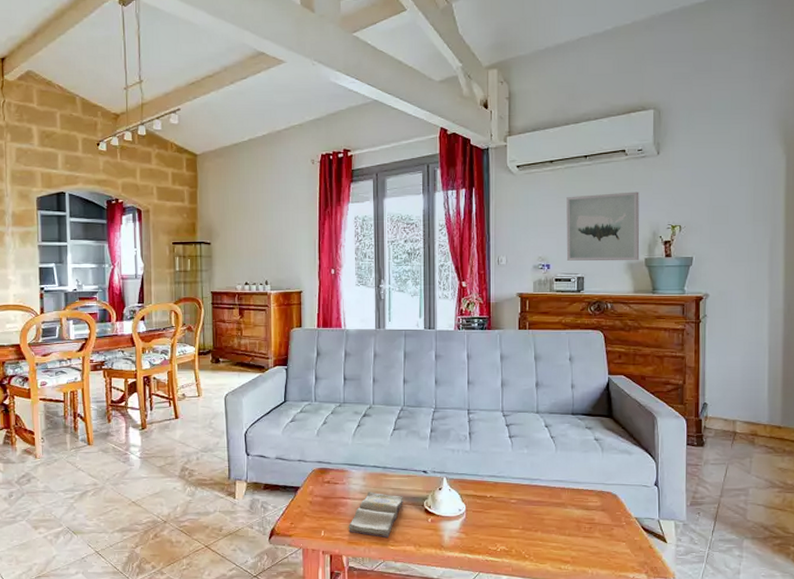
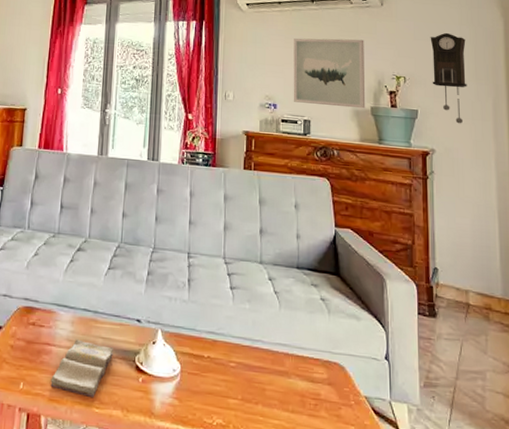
pendulum clock: none [708,176,745,267] -> present [430,32,467,124]

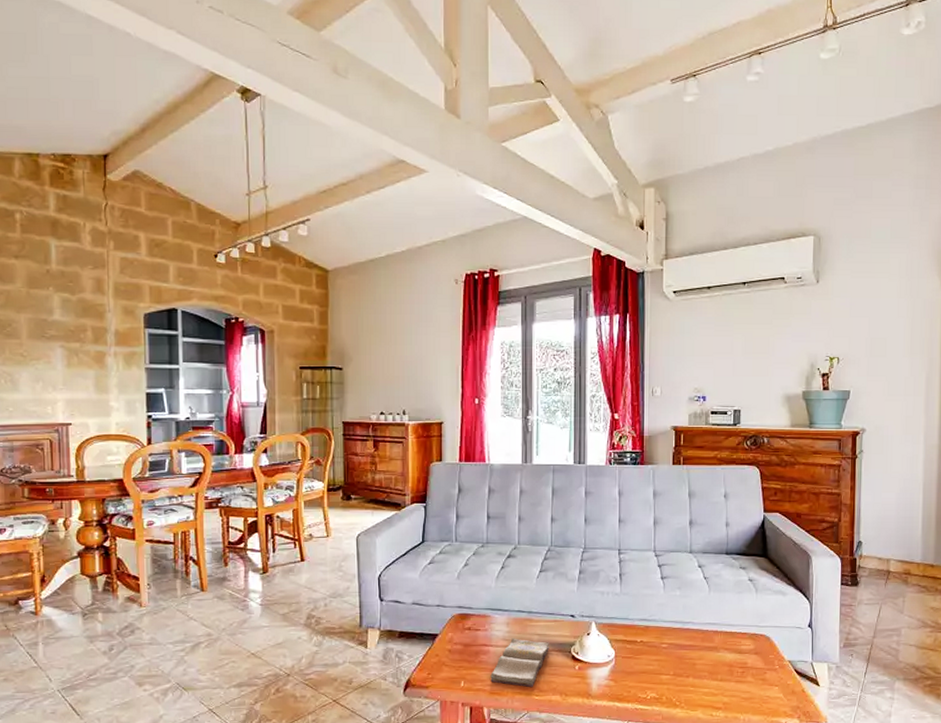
wall art: present [293,38,366,109] -> none [723,321,798,394]
pendulum clock: present [430,32,467,124] -> none [866,307,903,401]

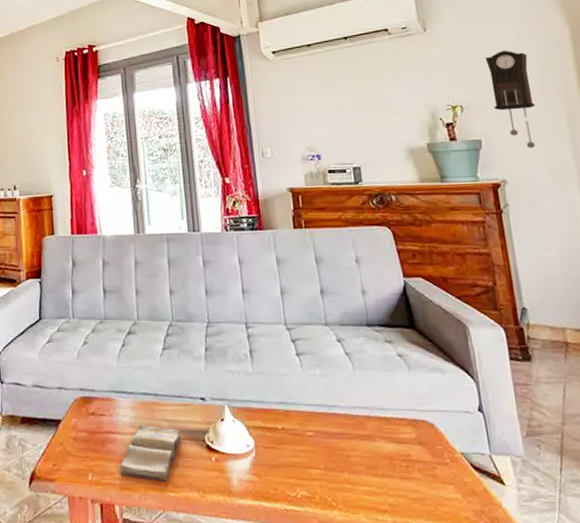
pendulum clock: none [866,307,903,401] -> present [485,50,536,149]

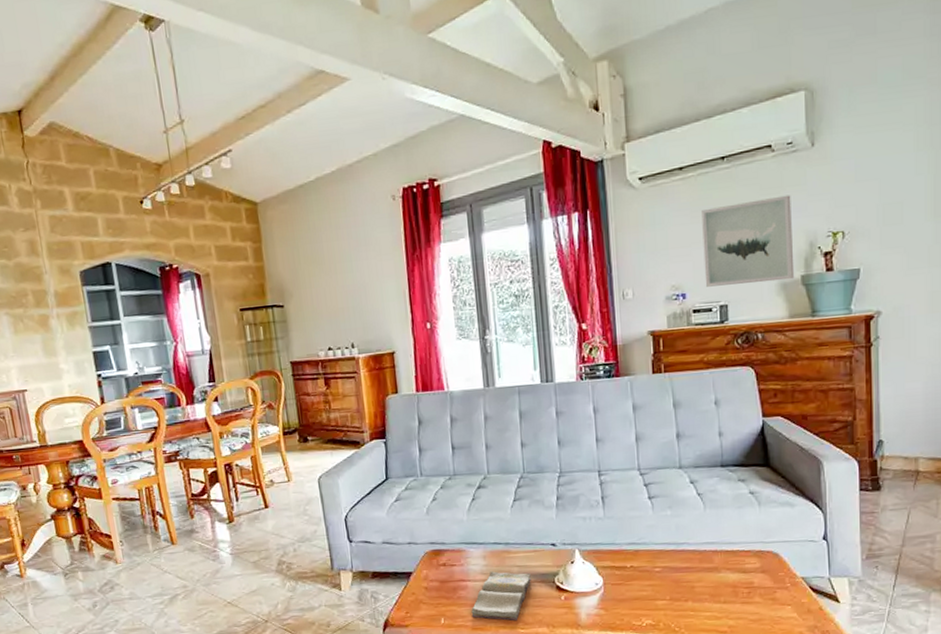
wall art: none [330,71,421,150] -> present [702,194,795,287]
pendulum clock: present [485,50,536,149] -> none [876,164,923,276]

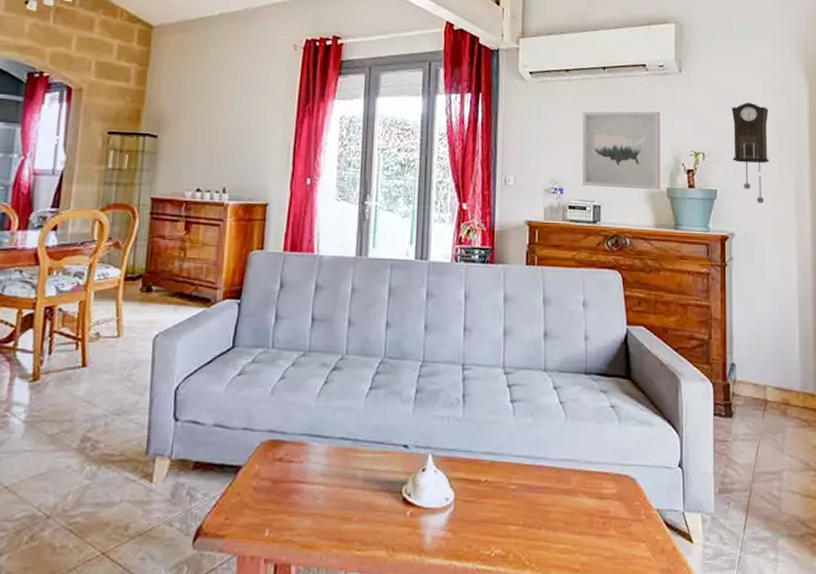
diary: present [471,571,531,621] -> none [302,473,376,538]
pendulum clock: none [876,164,923,276] -> present [731,102,769,204]

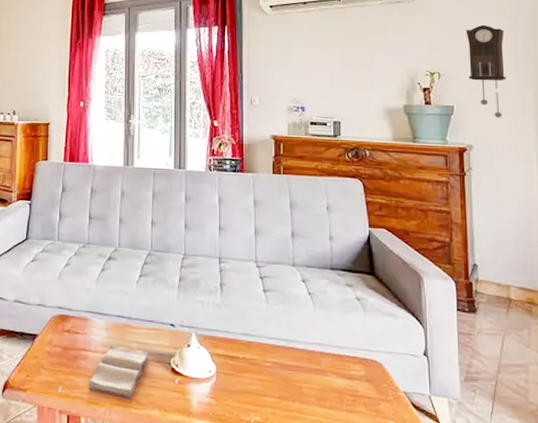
diary: none [302,473,376,538] -> present [88,344,148,399]
wall art: present [581,111,661,191] -> none [321,36,398,107]

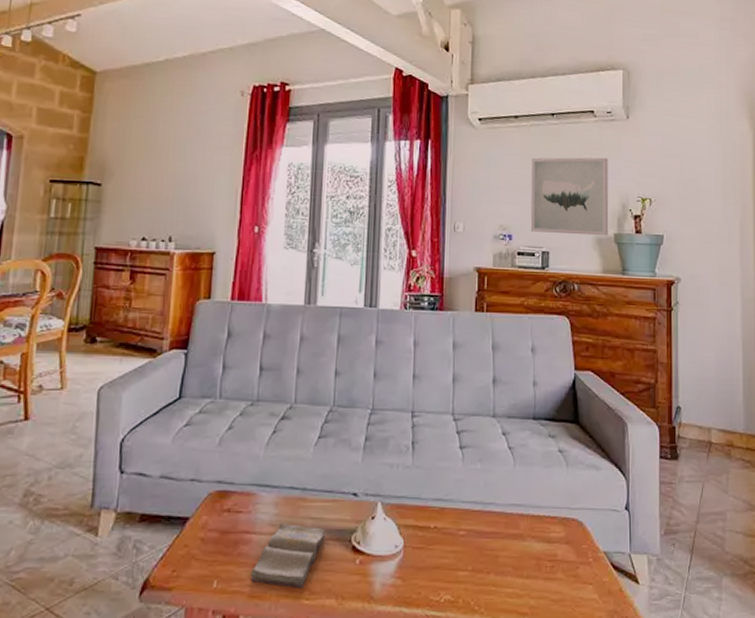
wall art: none [321,36,398,107] -> present [530,157,609,236]
pendulum clock: present [465,24,506,118] -> none [677,148,715,249]

